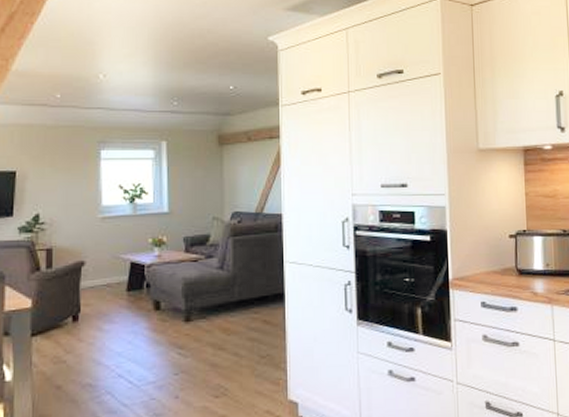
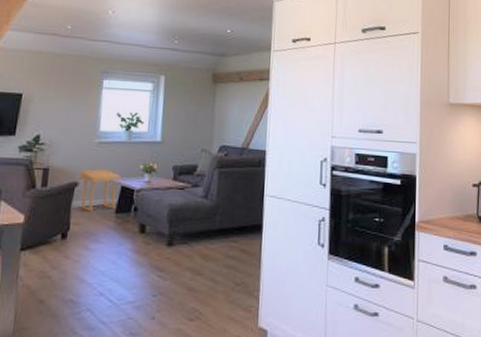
side table: none [85,246,129,291] -> present [79,169,121,211]

